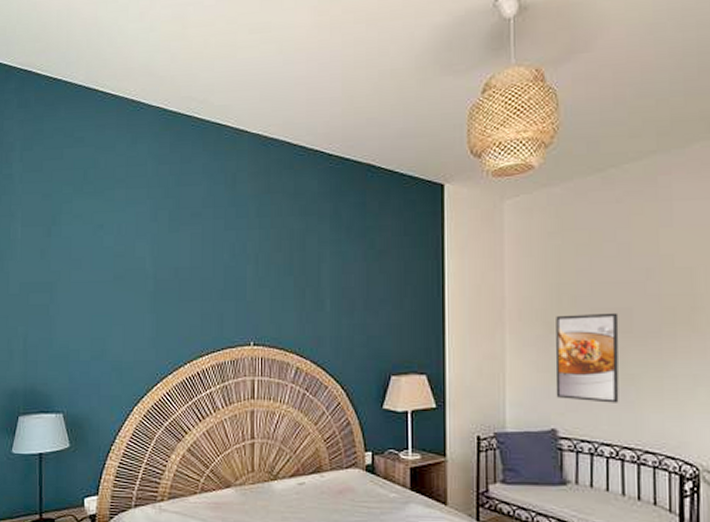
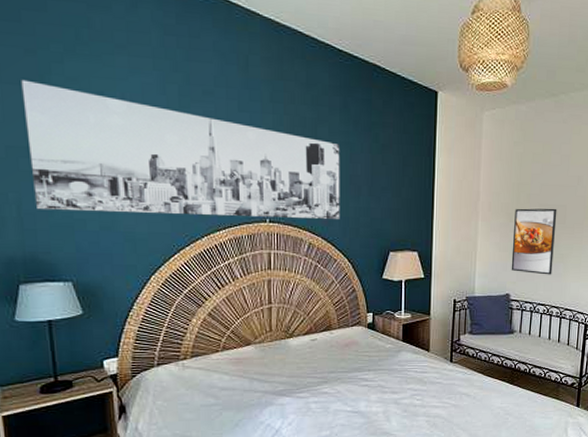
wall art: none [37,221,331,342] -> present [21,79,340,219]

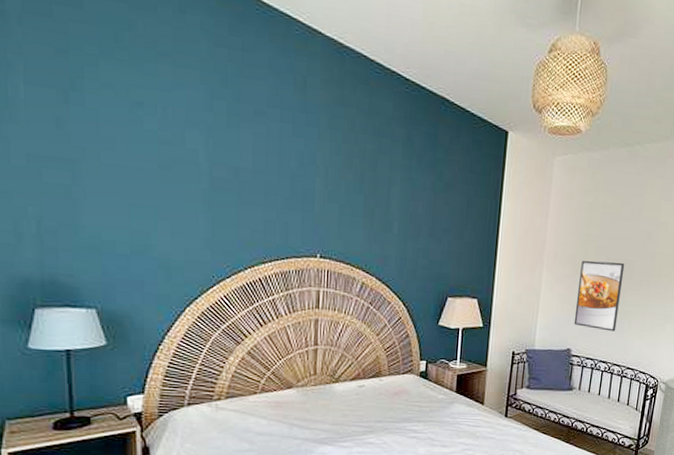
wall art: present [21,79,340,219] -> none [49,81,401,259]

